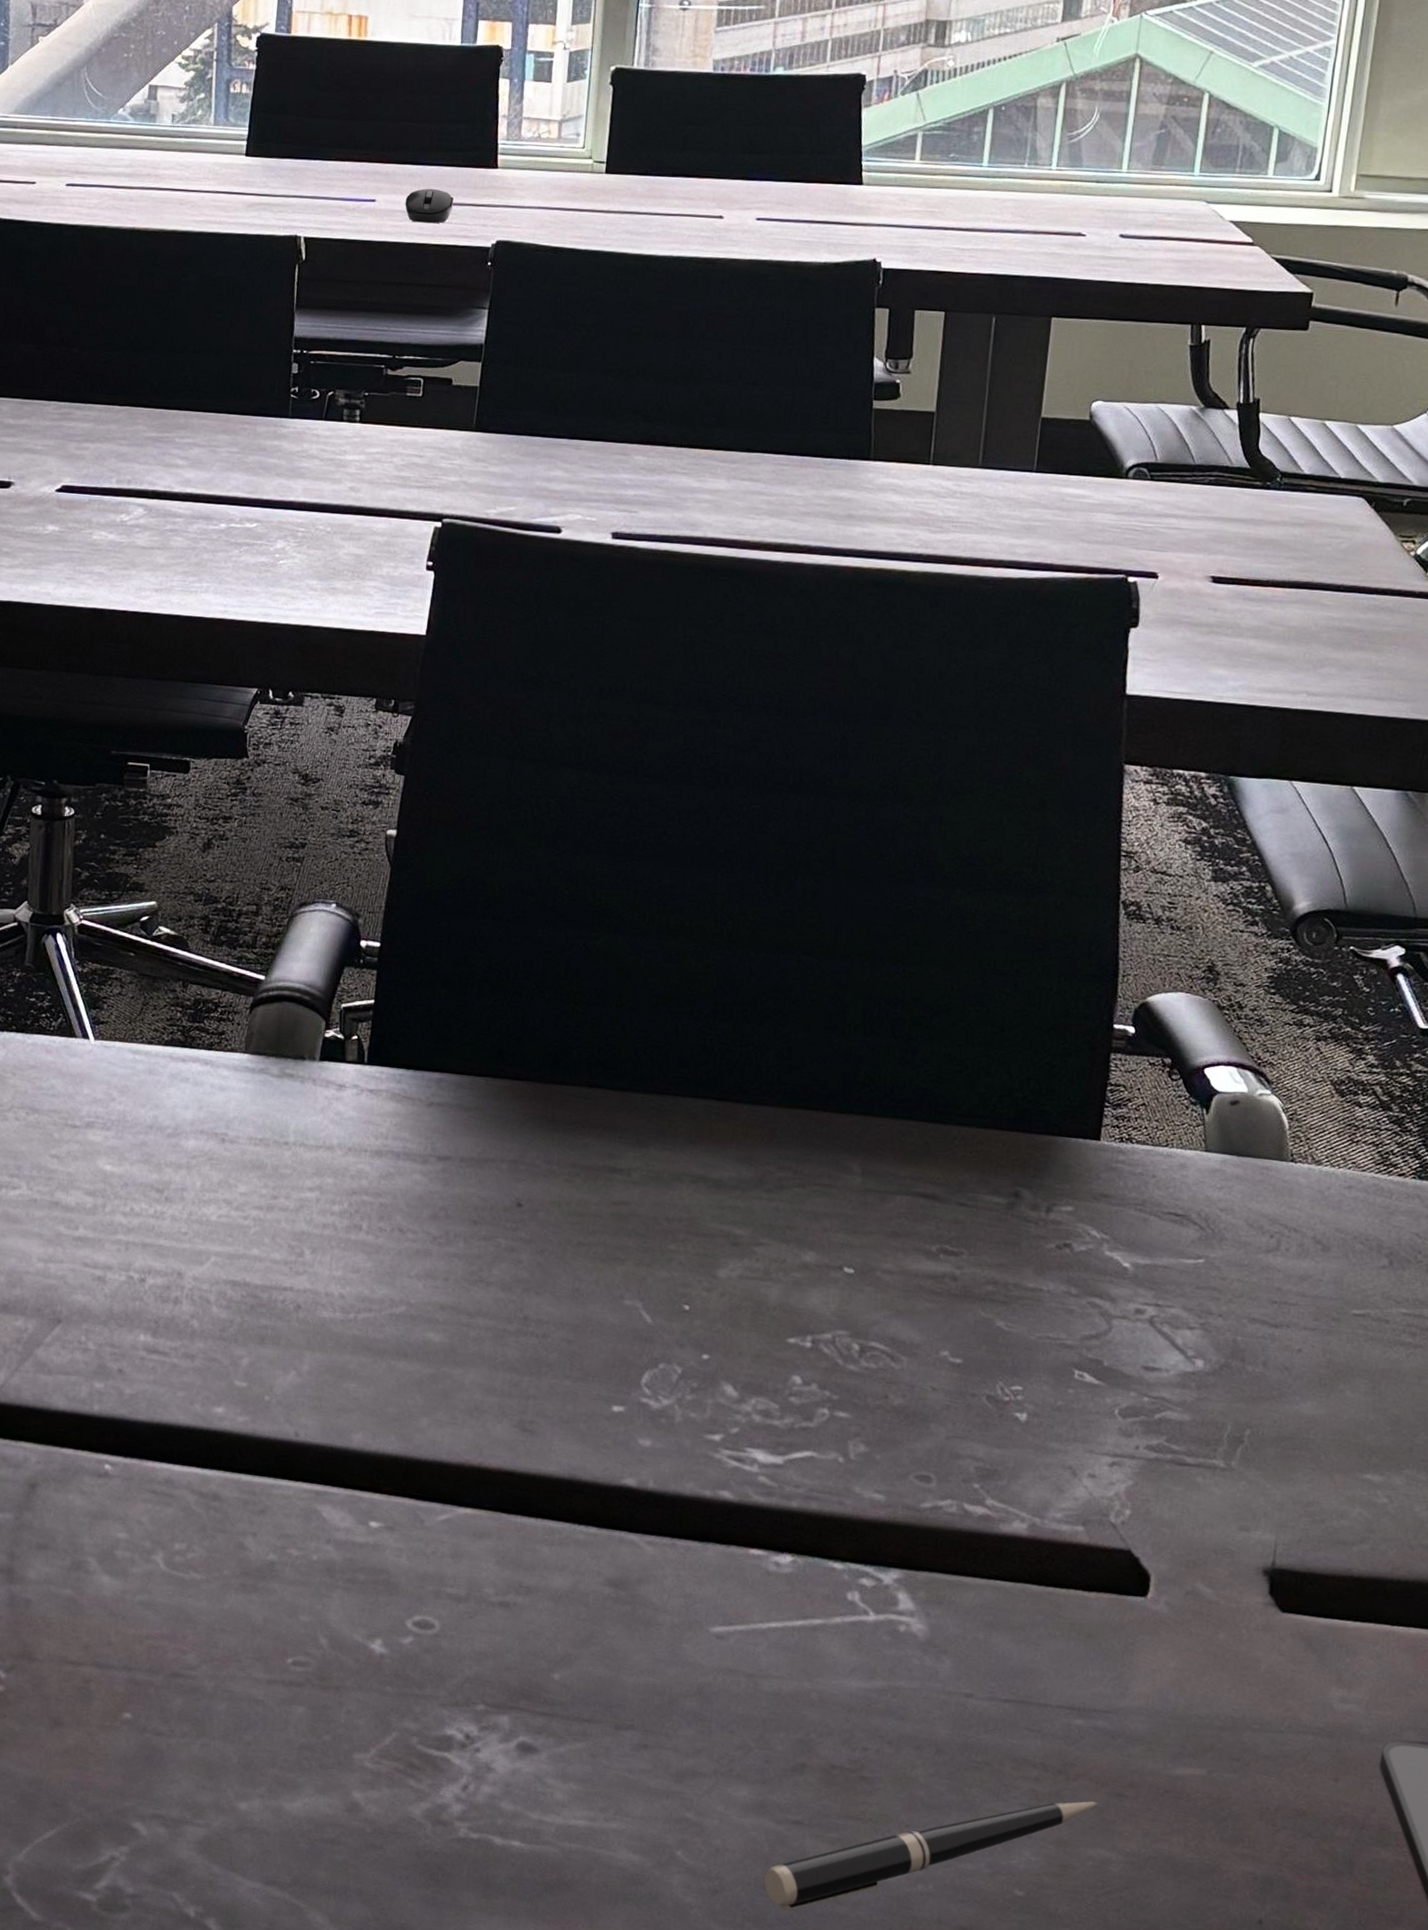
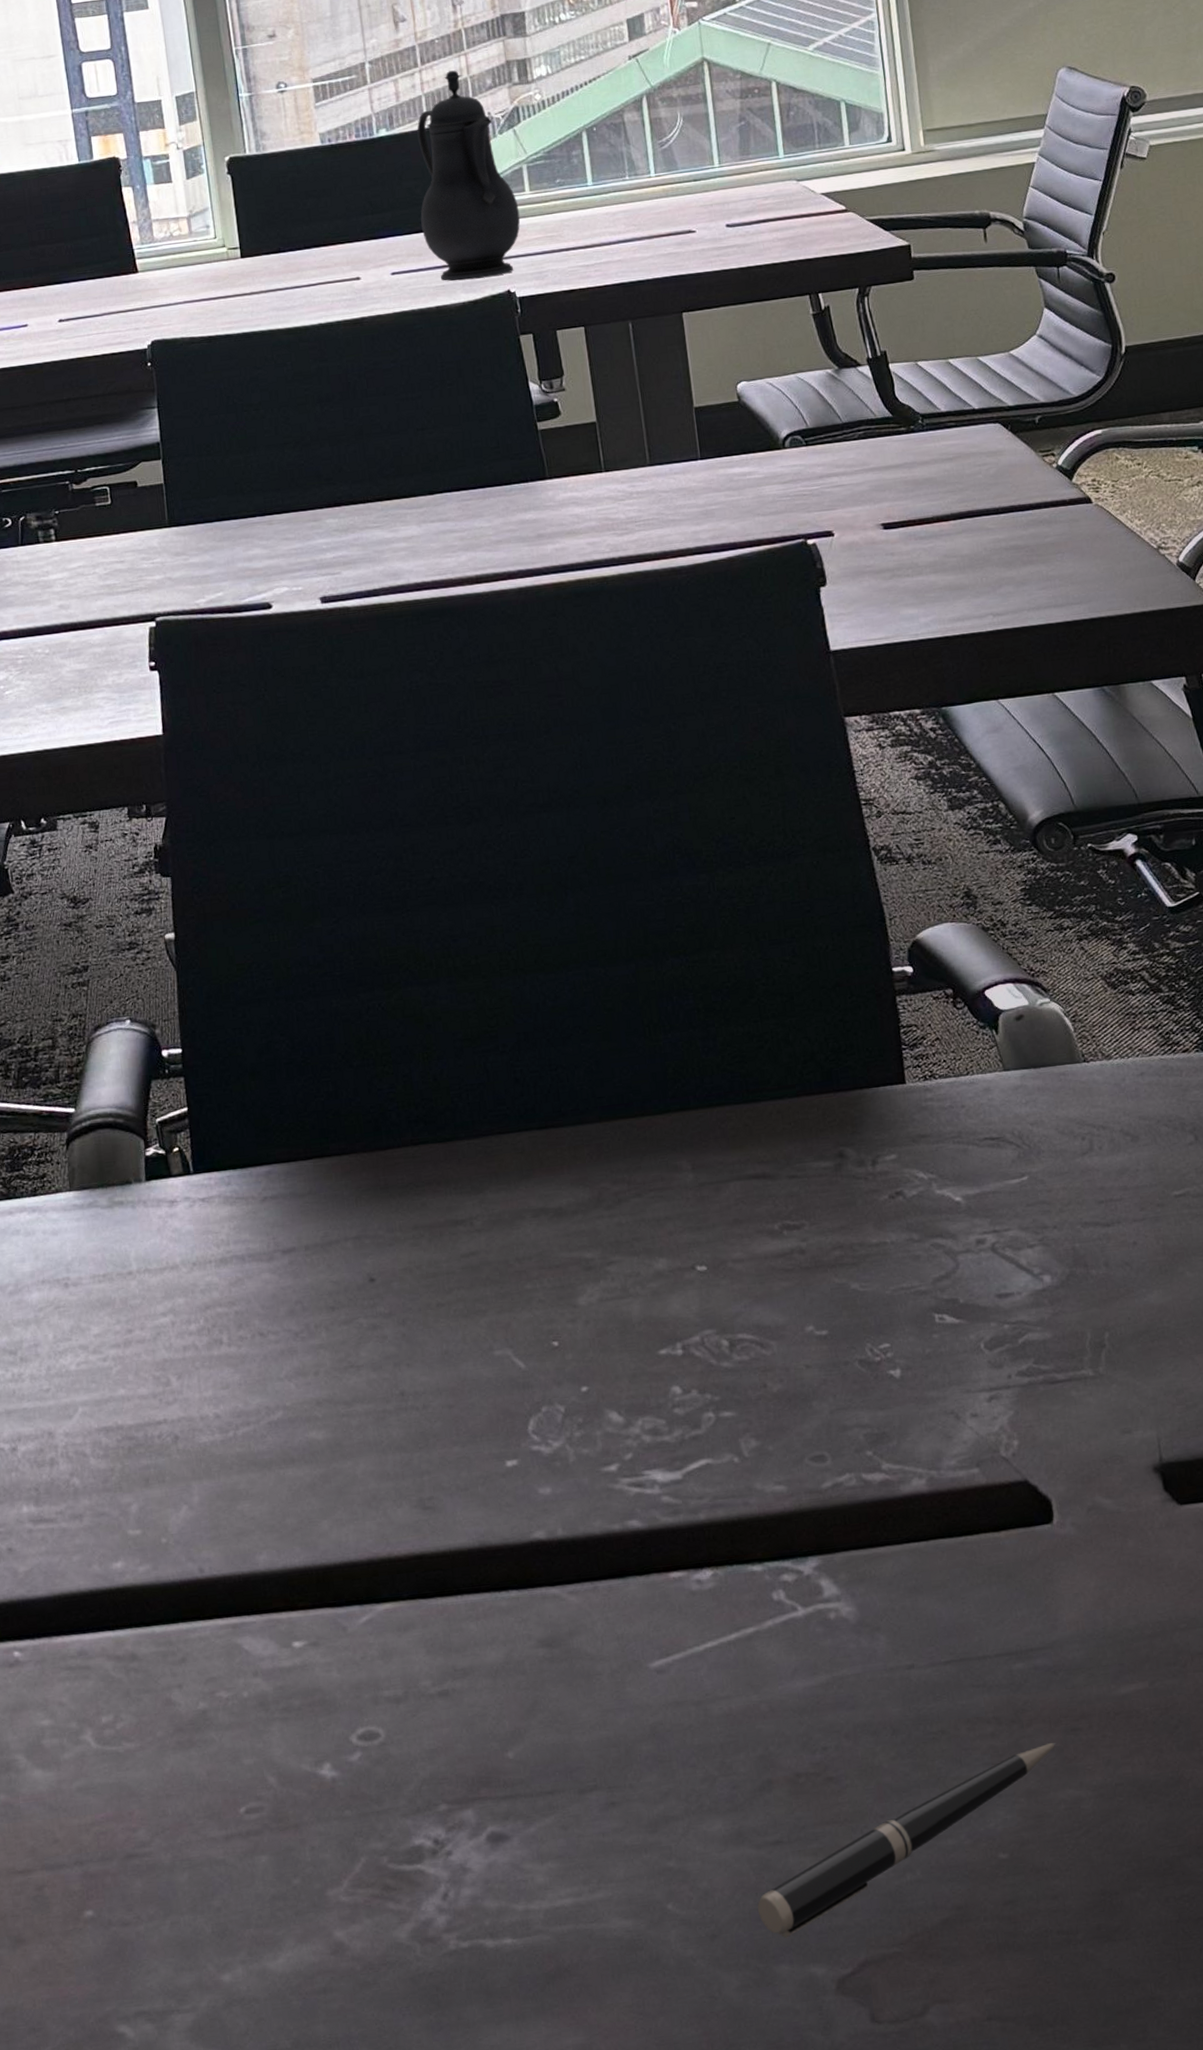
computer mouse: present [405,188,454,224] -> none [56,303,104,339]
coffeepot: none [798,19,905,242] -> present [417,70,521,281]

